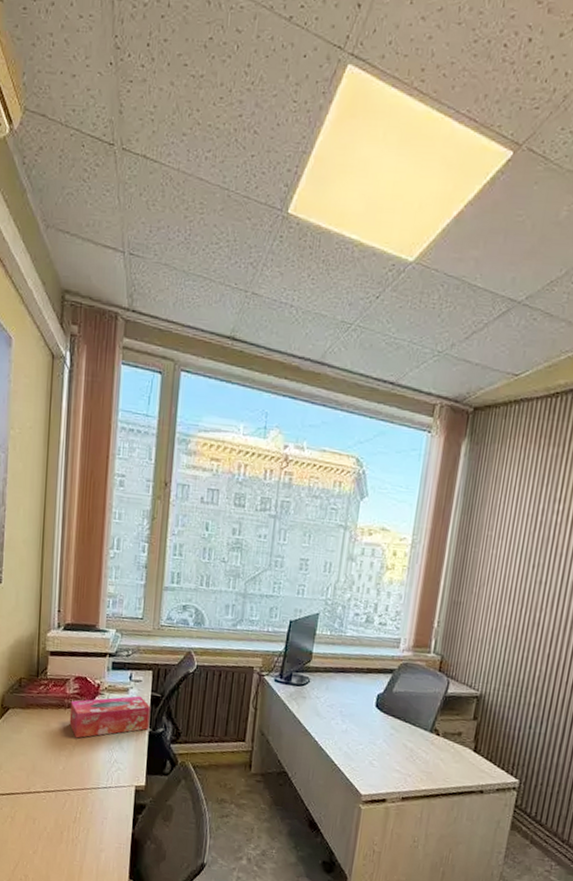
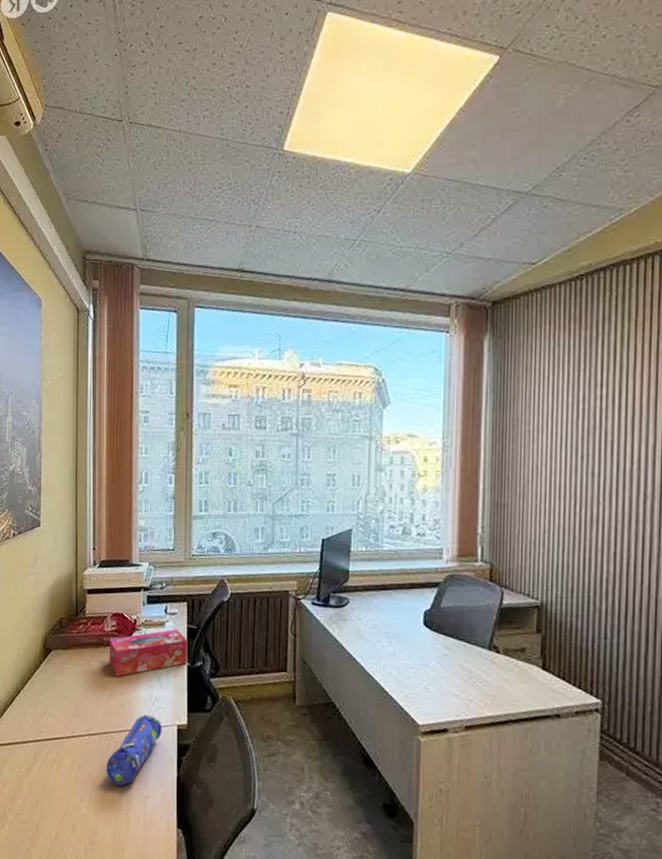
pencil case: none [61,775,120,840] -> present [106,715,162,786]

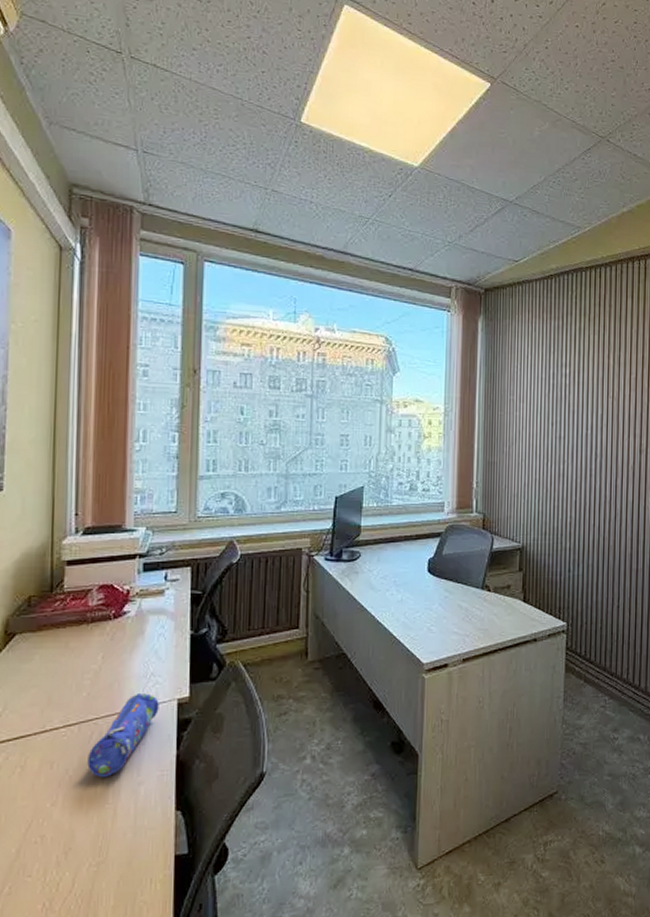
tissue box: present [109,629,188,677] -> none [93,597,192,656]

